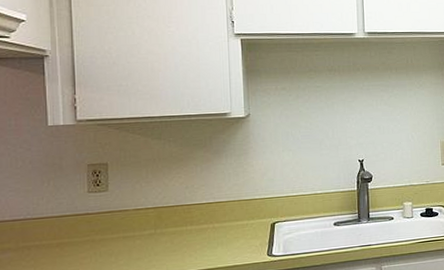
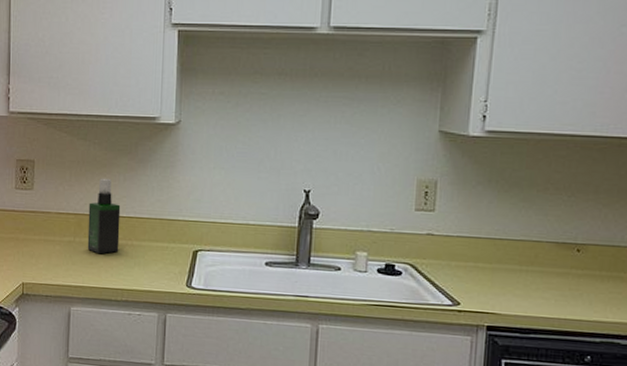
spray bottle: none [168,171,201,241] -> present [87,178,121,254]

